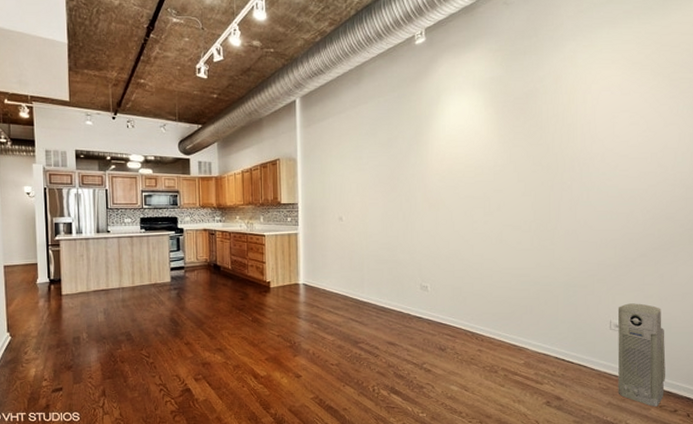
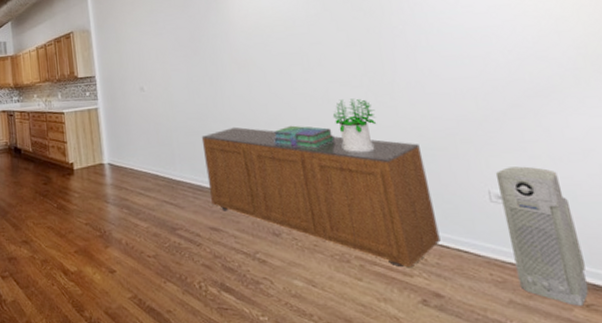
sideboard: none [389,258,568,378] -> present [201,126,441,268]
stack of books: none [451,260,501,281] -> present [273,125,335,149]
potted plant: none [502,241,537,285] -> present [332,98,377,152]

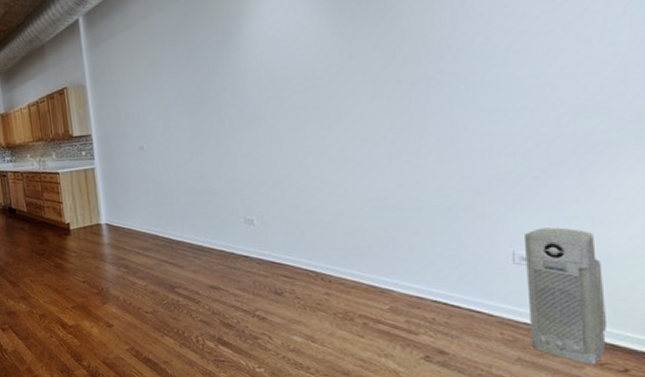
sideboard: present [201,126,441,268] -> none [204,186,452,326]
stack of books: present [273,125,335,149] -> none [282,185,349,209]
potted plant: present [332,98,377,152] -> none [349,156,398,213]

